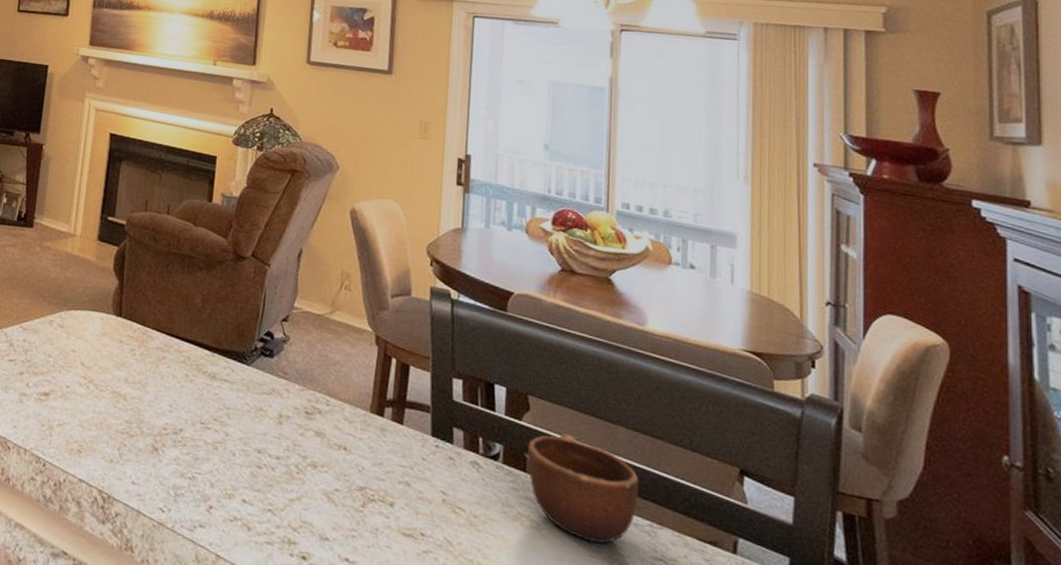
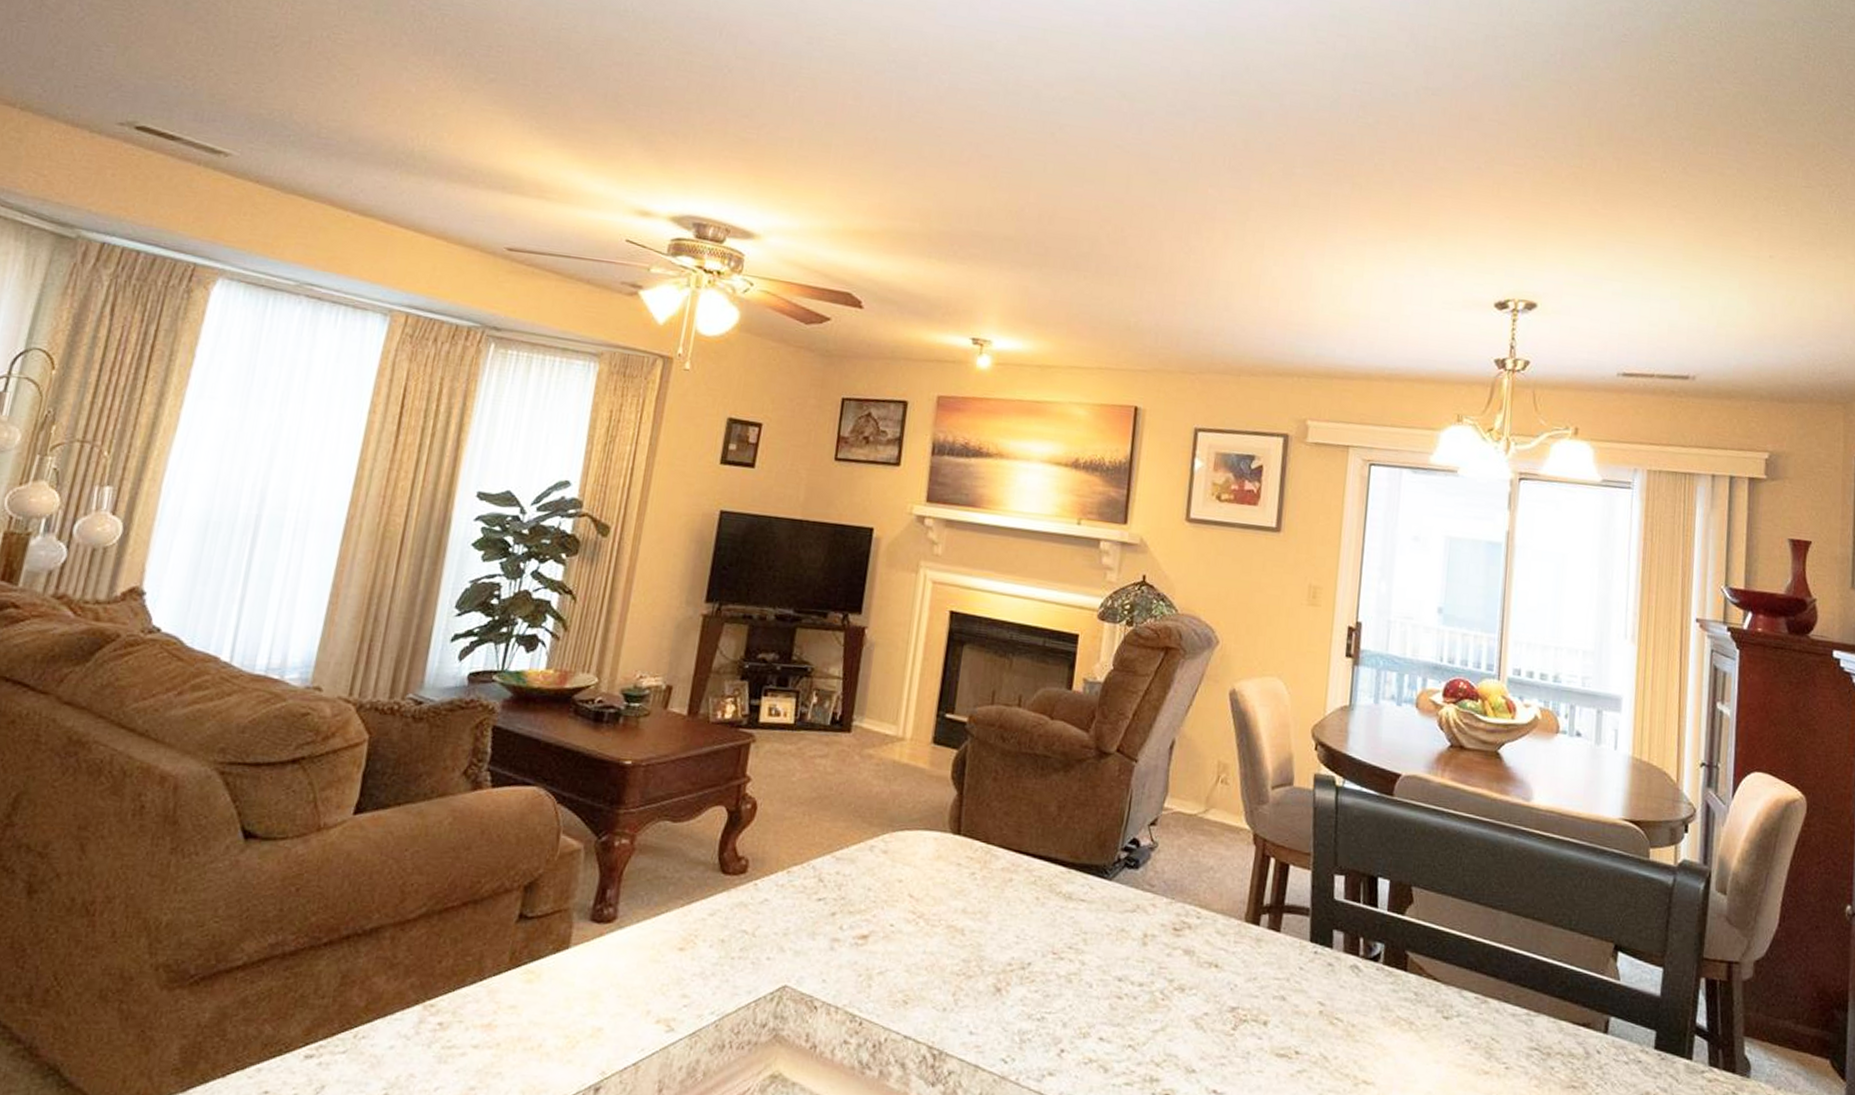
mug: present [527,433,639,544] -> none [1408,924,1519,1040]

